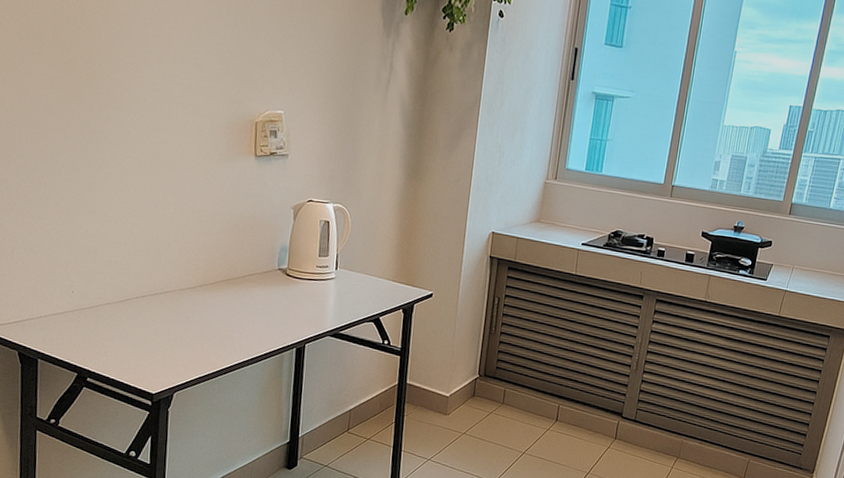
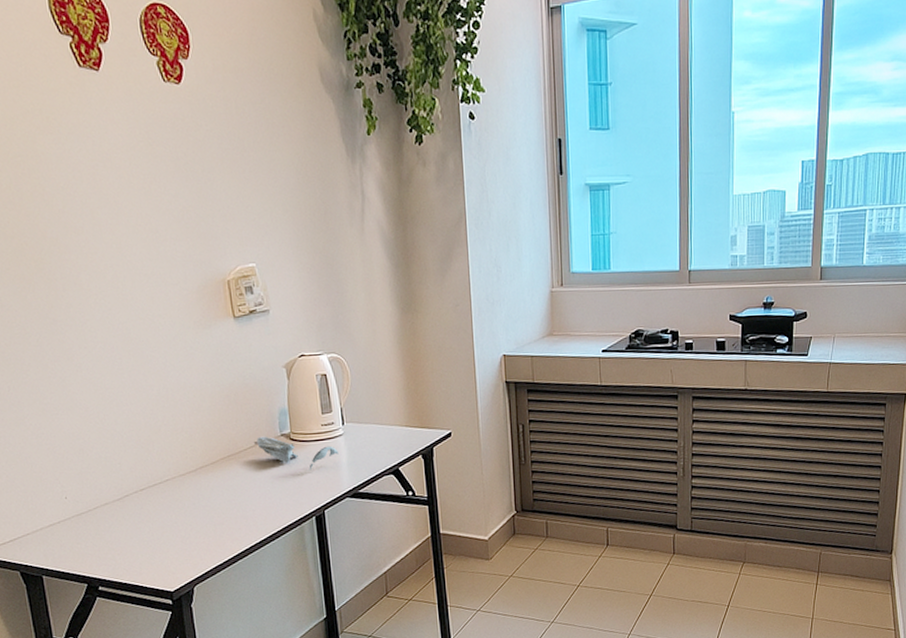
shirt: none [253,267,328,306] -> present [254,436,339,471]

